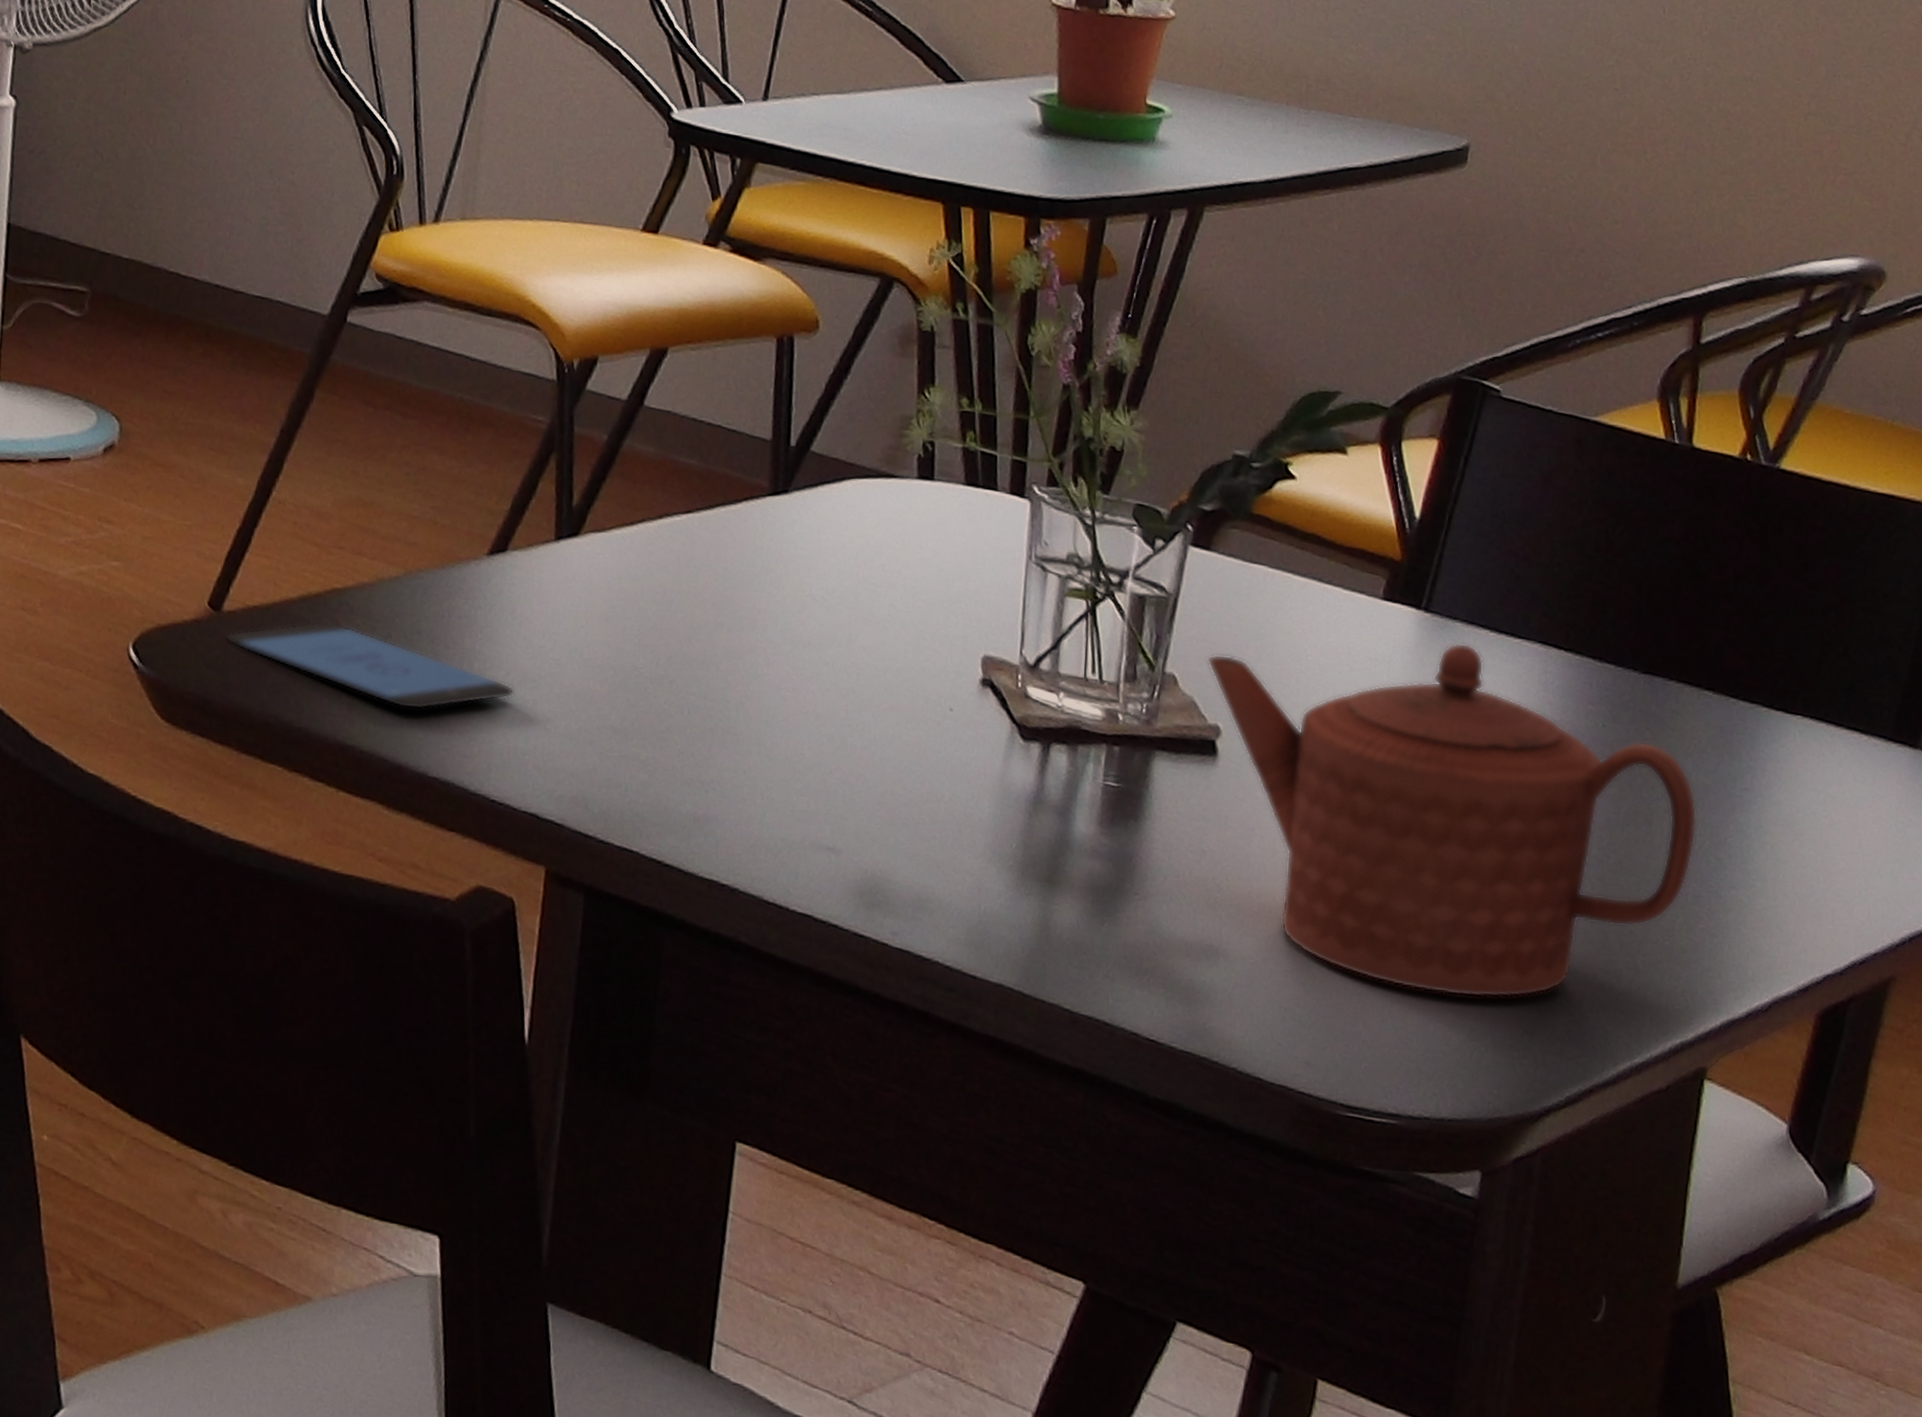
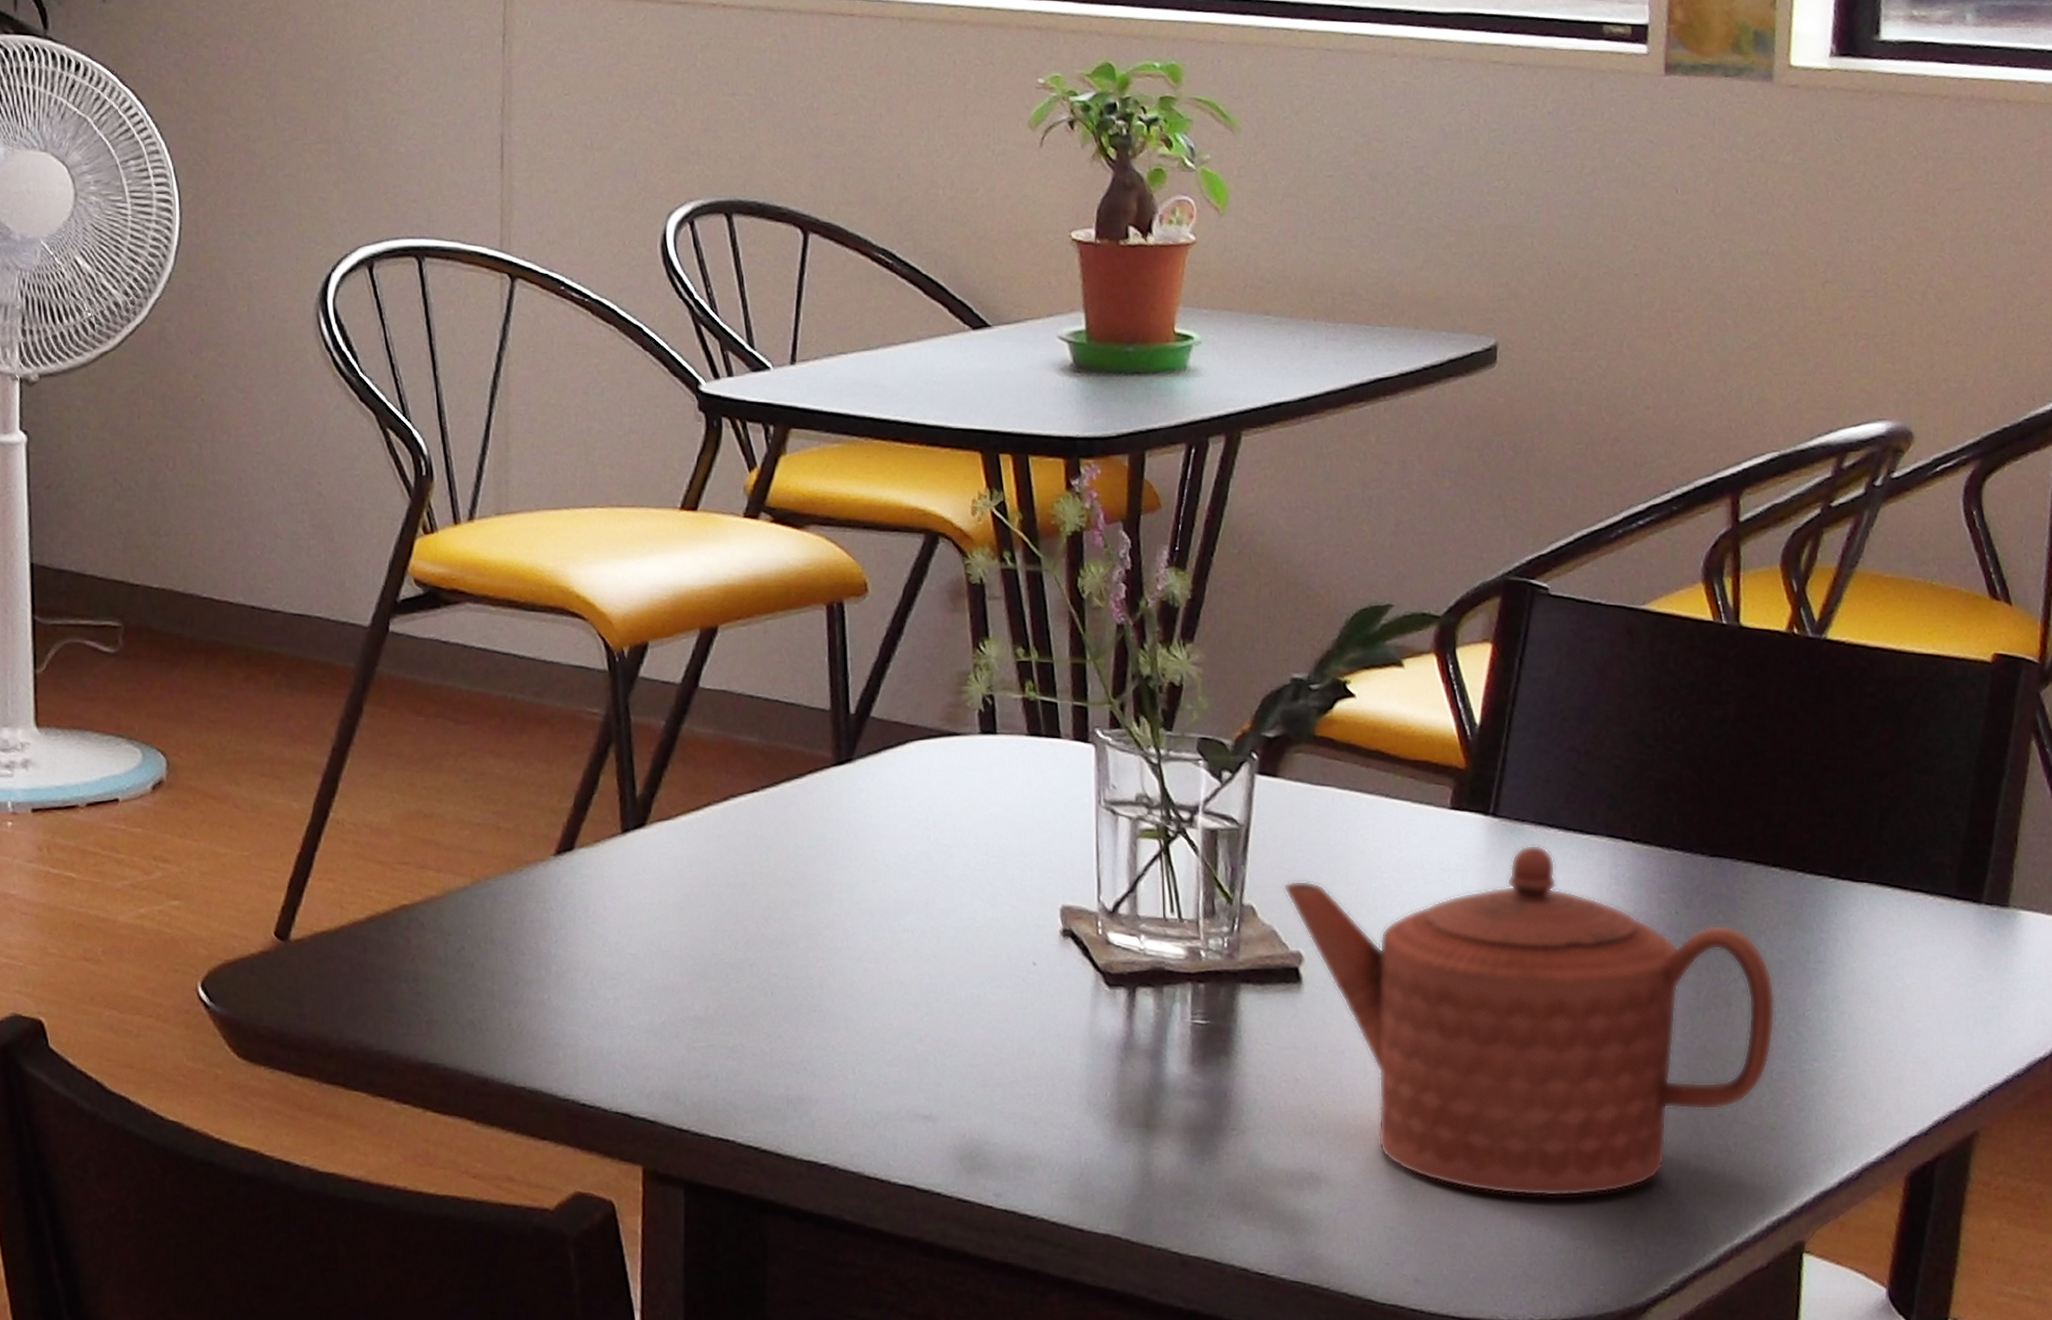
smartphone: present [226,622,515,710] -> none [296,941,595,1020]

